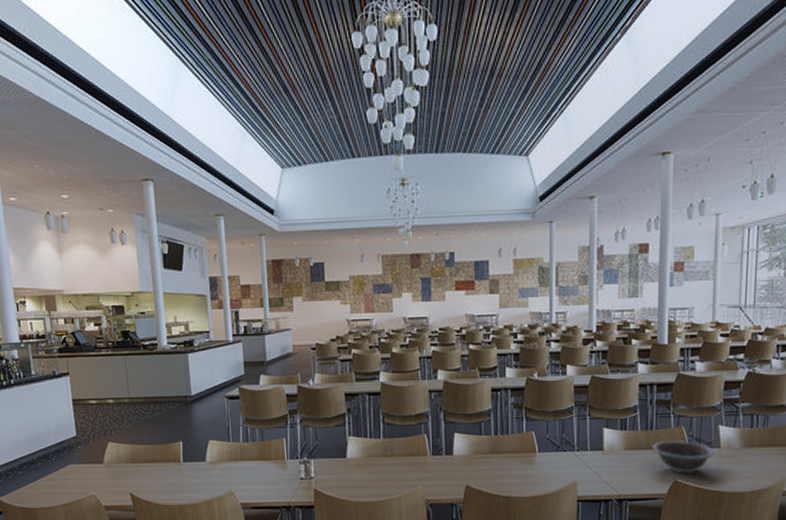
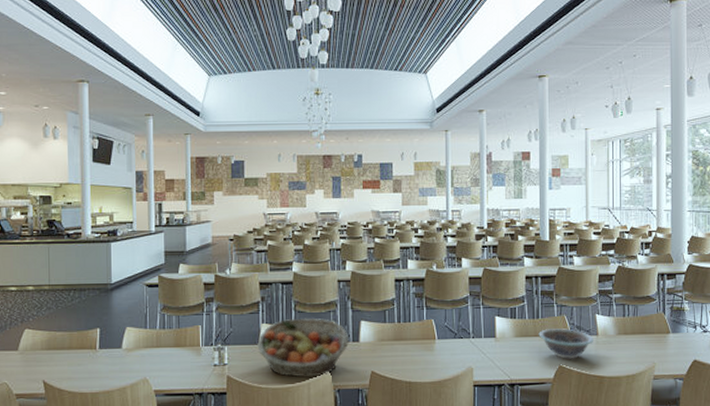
fruit basket: none [343,430,443,491] -> present [256,318,350,377]

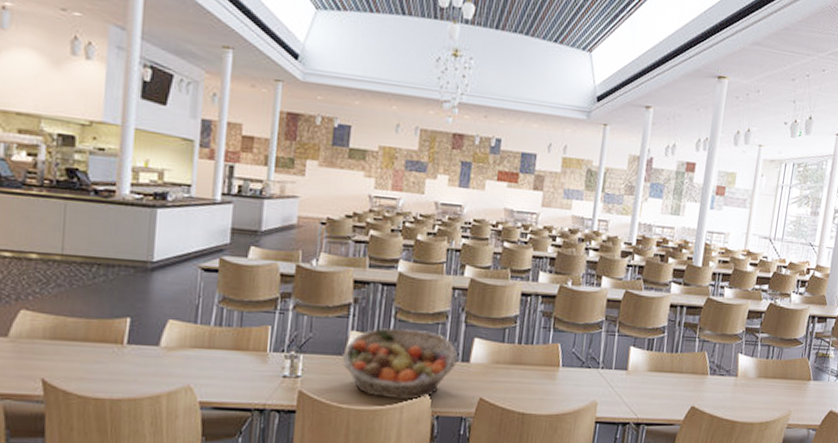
decorative bowl: present [538,328,594,359] -> none [674,365,733,400]

